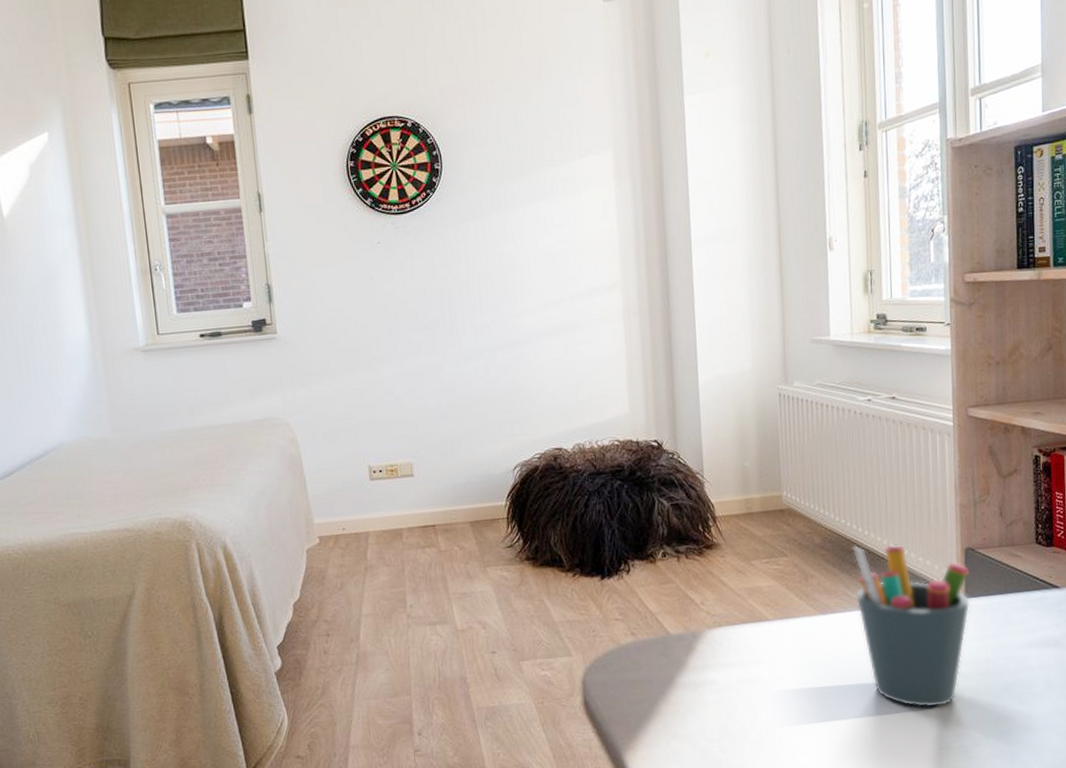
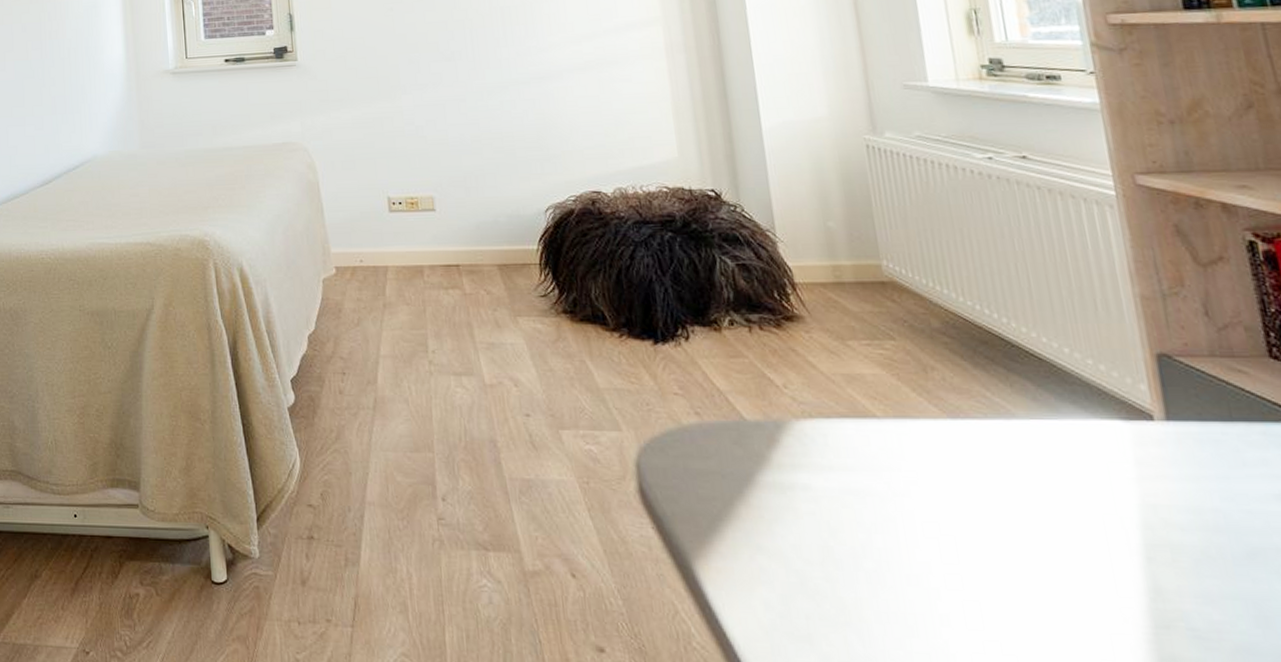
pen holder: present [852,544,970,708] -> none [986,335,1176,567]

